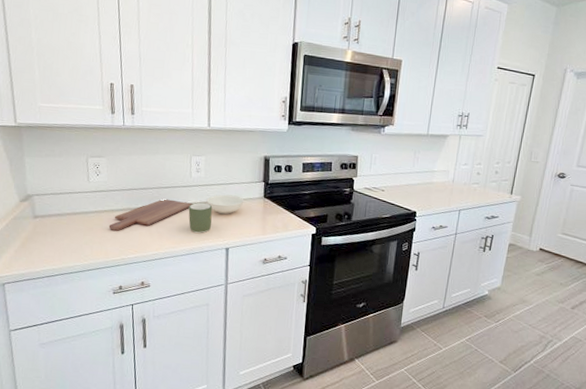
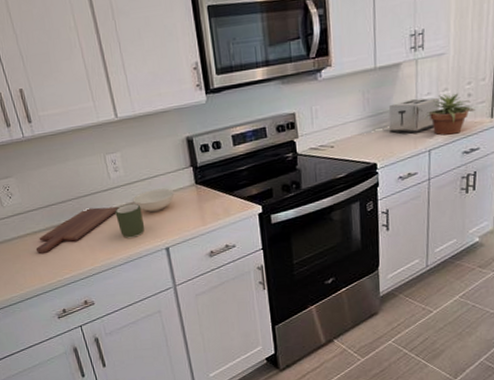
toaster: none [430,165,473,194] -> present [388,97,439,134]
potted plant: none [458,167,500,201] -> present [423,93,476,135]

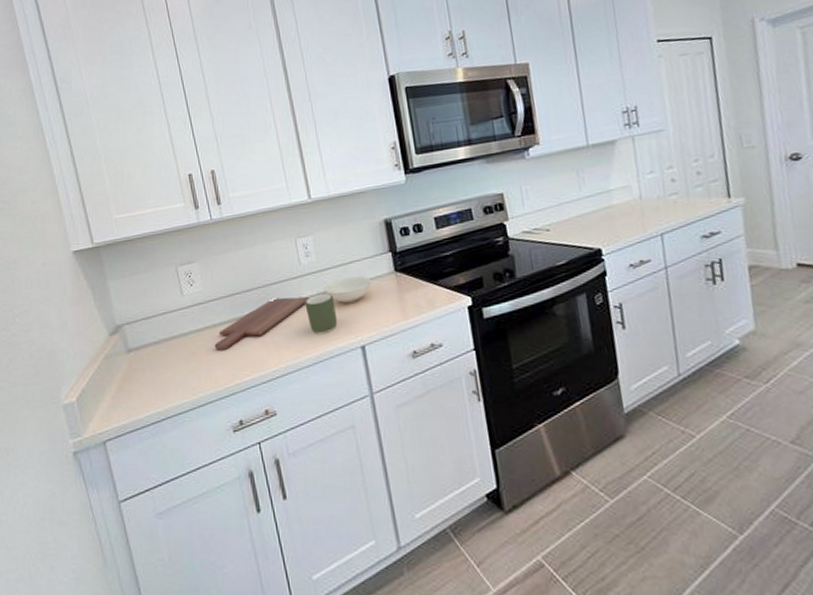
toaster: present [388,97,439,134] -> none [607,175,666,216]
potted plant: present [423,93,476,135] -> none [648,171,709,217]

